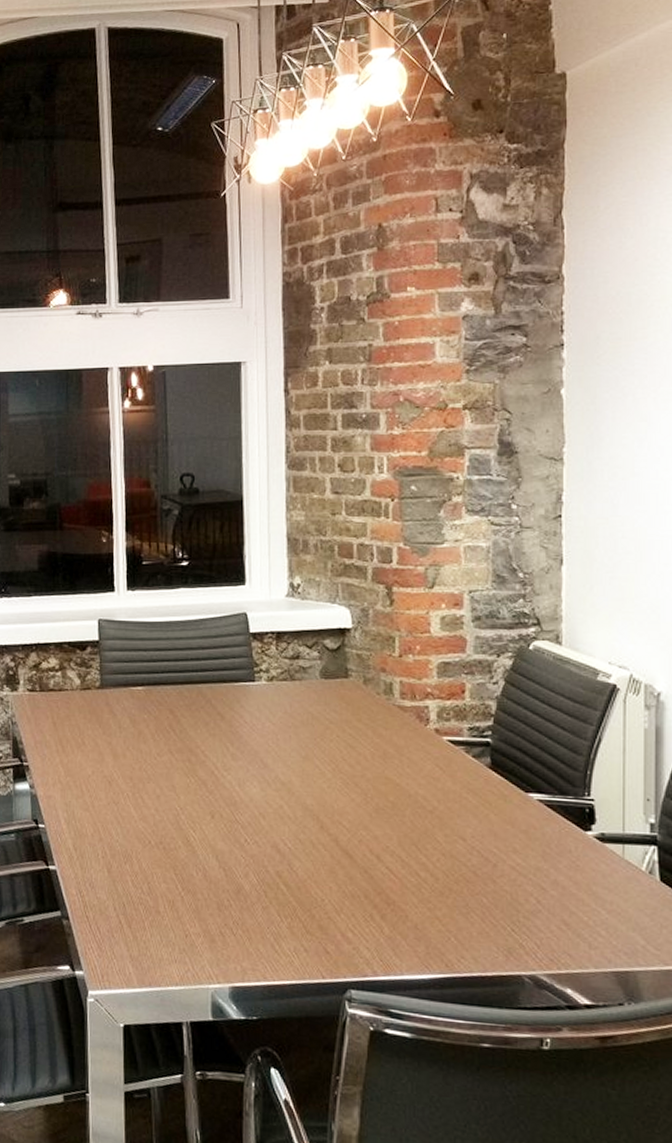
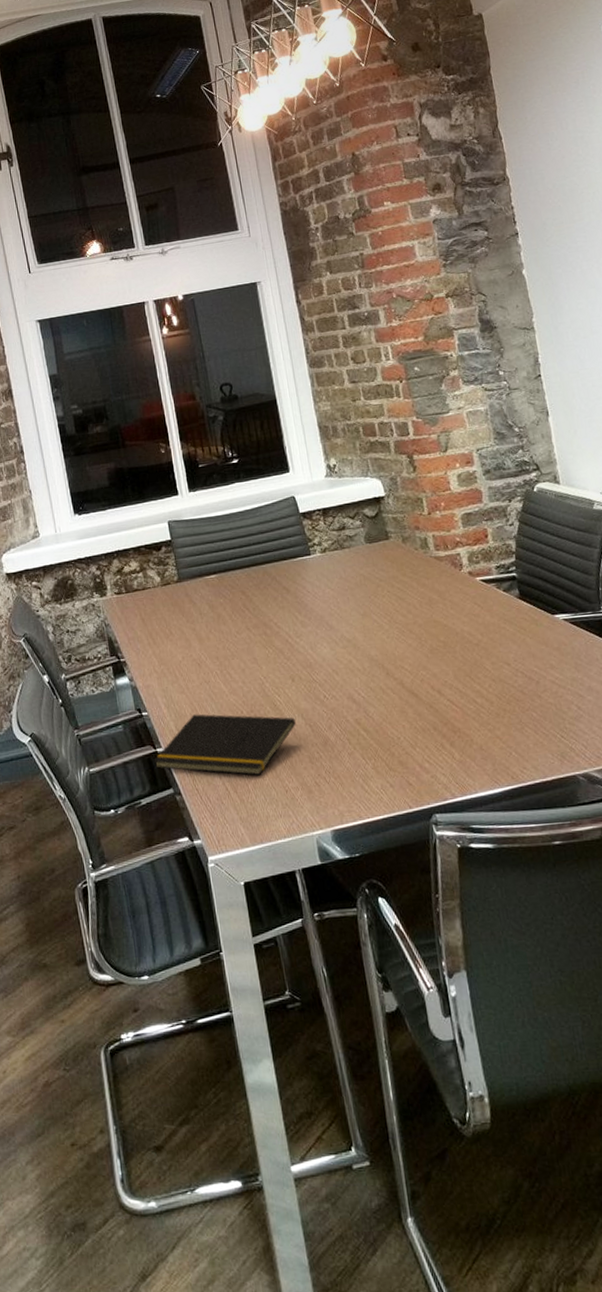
notepad: none [44,835,209,914] -> present [154,714,296,776]

